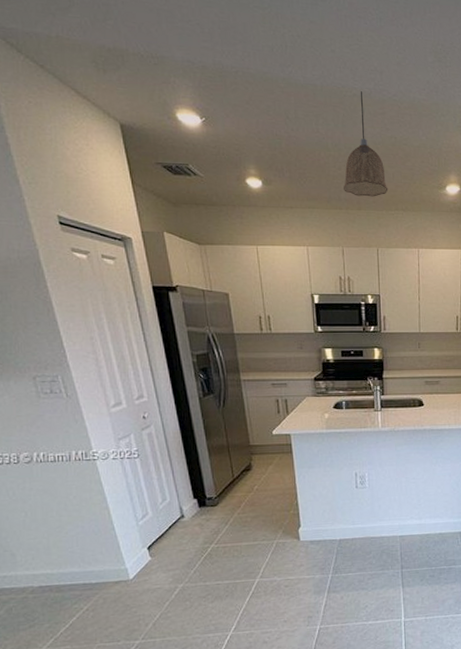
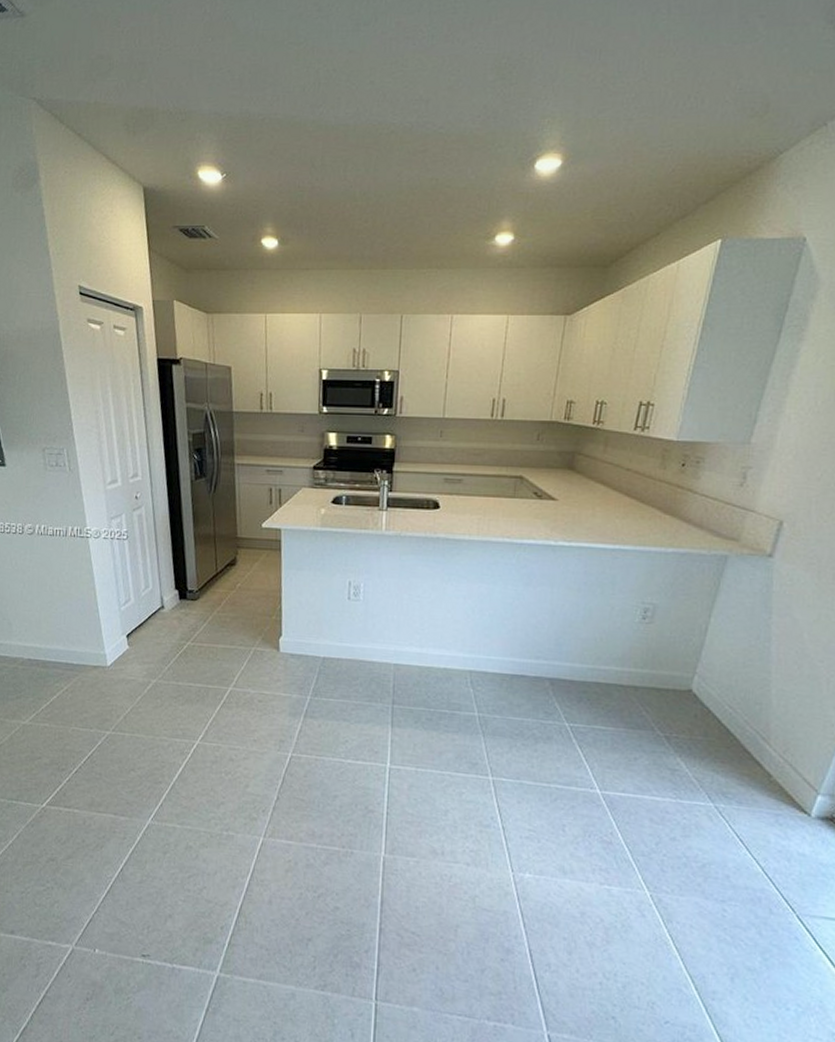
pendant lamp: present [344,91,388,197] -> none [368,126,422,253]

